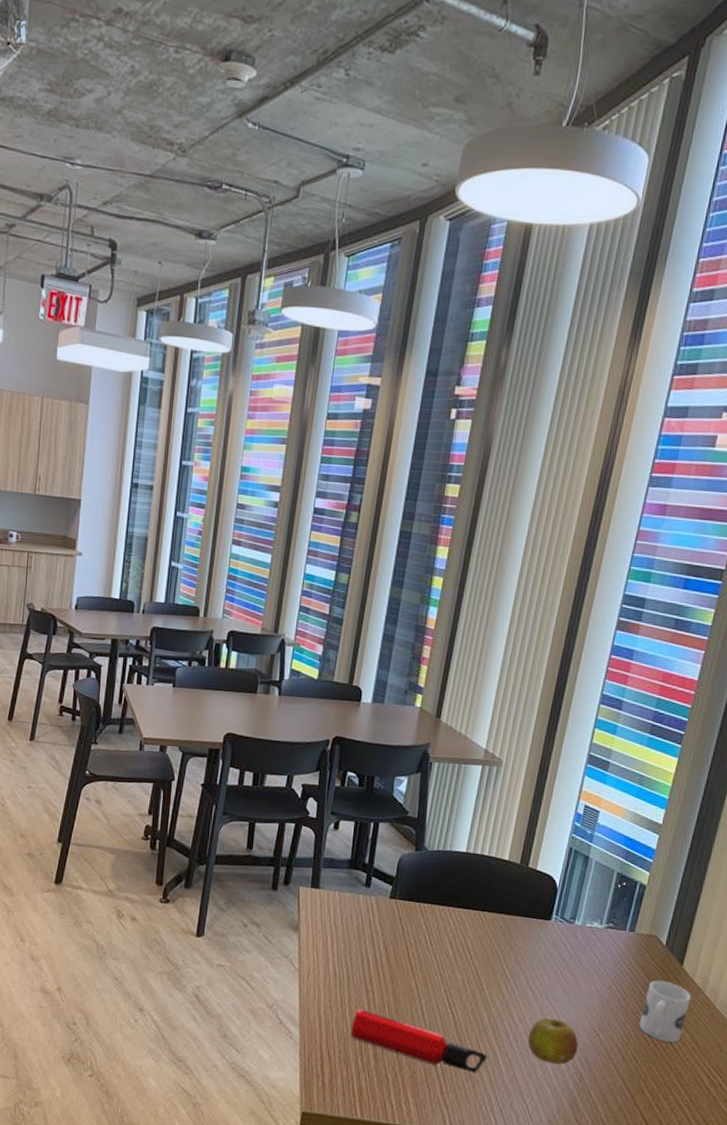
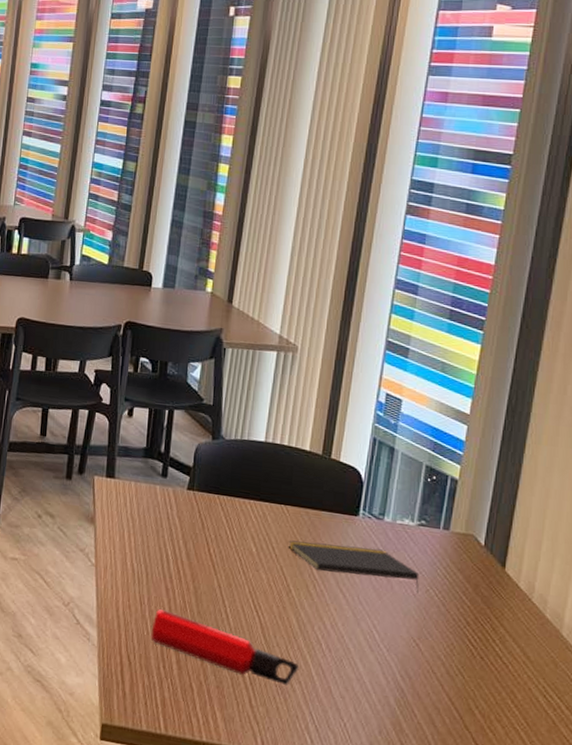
notepad: none [483,943,604,989] -> present [288,540,420,594]
fruit: present [527,1018,579,1065] -> none [341,624,398,678]
mug: present [639,980,692,1042] -> none [462,584,518,656]

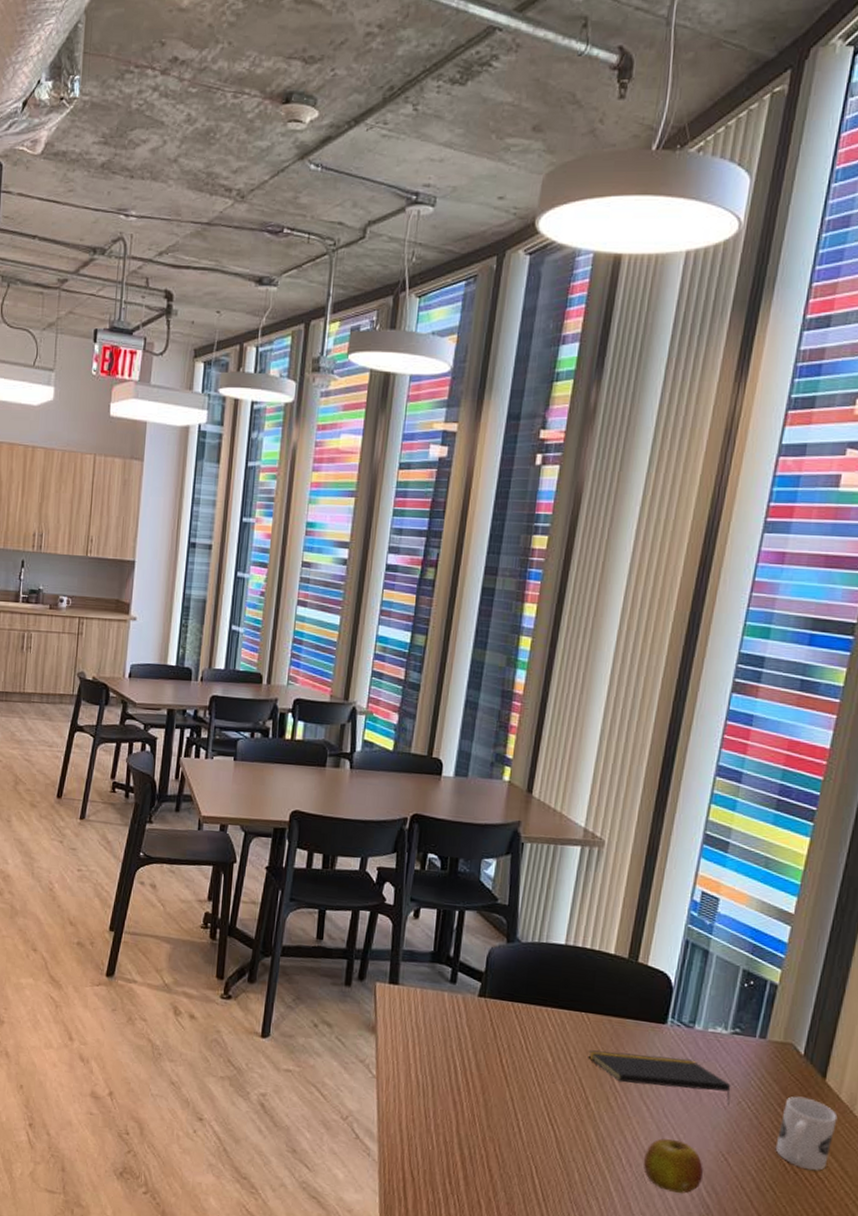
water bottle: present [151,608,298,686] -> none [436,1122,596,1203]
fruit: none [341,624,398,678] -> present [643,1138,704,1194]
mug: none [462,584,518,656] -> present [775,1096,838,1170]

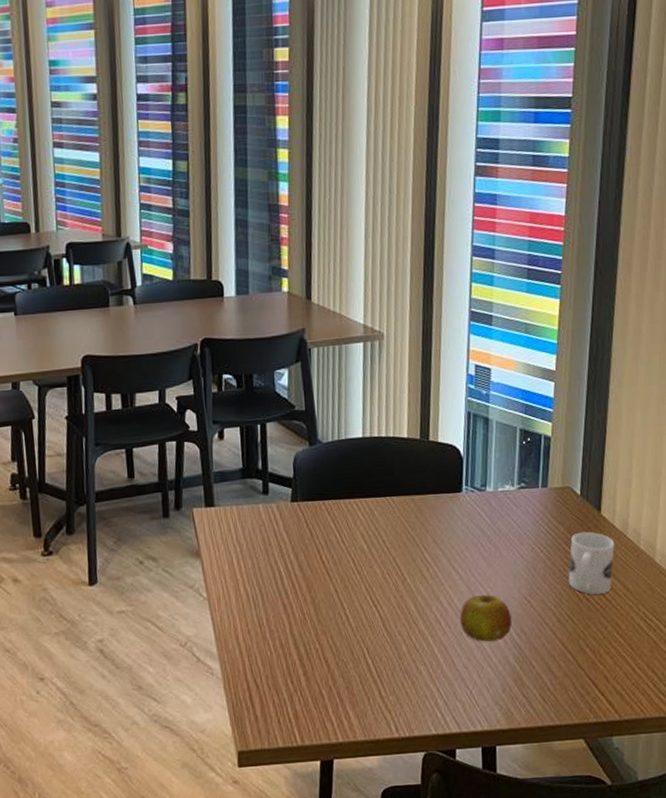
notepad: present [588,1050,731,1106] -> none [398,519,525,554]

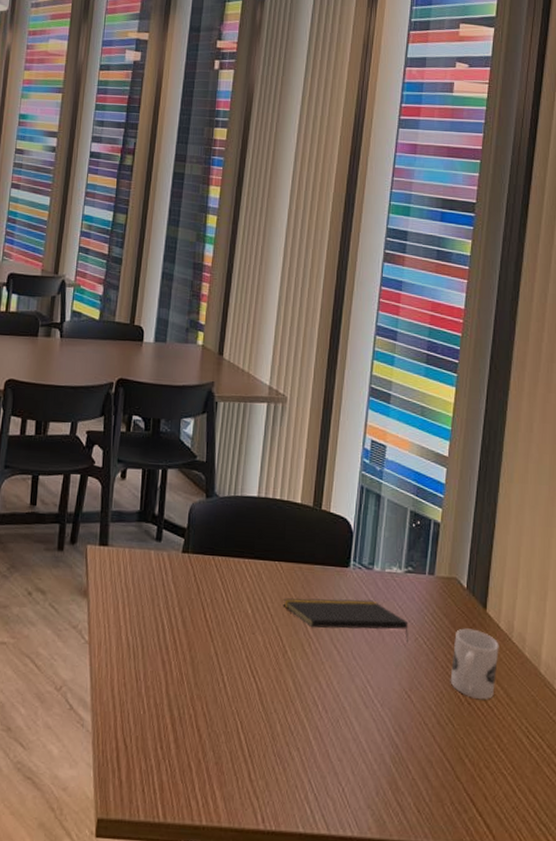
notepad: none [398,519,525,554] -> present [283,598,409,643]
fruit: present [459,595,513,642] -> none [337,681,391,735]

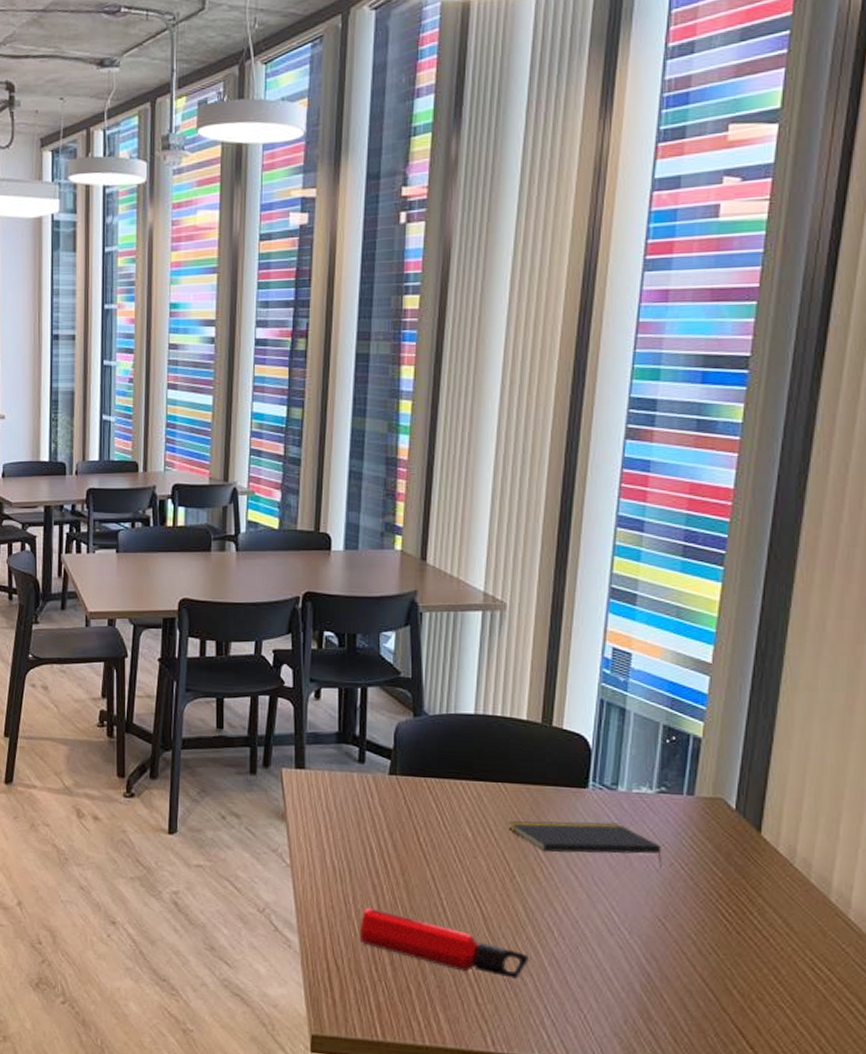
water bottle: none [147,683,296,755] -> present [359,907,528,980]
mug: present [450,628,499,699] -> none [714,853,777,929]

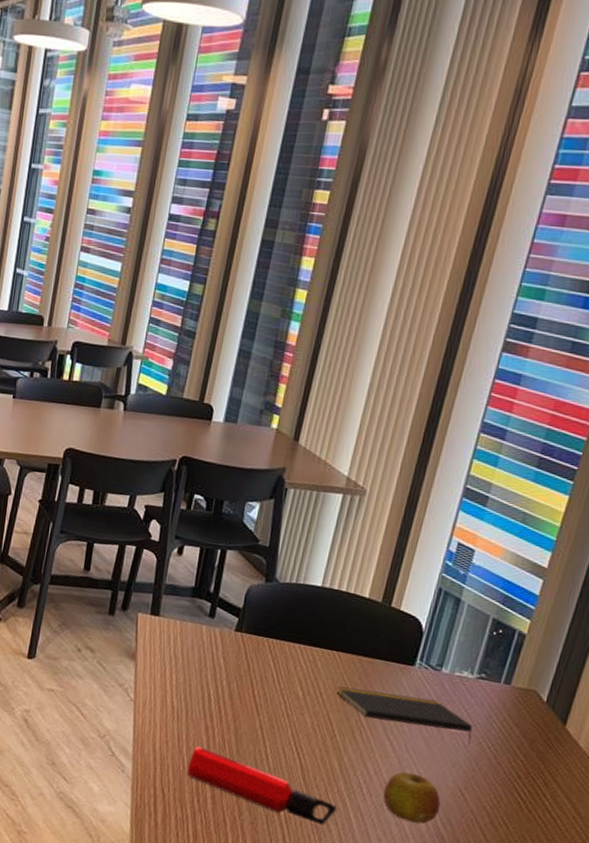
fruit: none [576,907,641,963] -> present [382,772,441,824]

